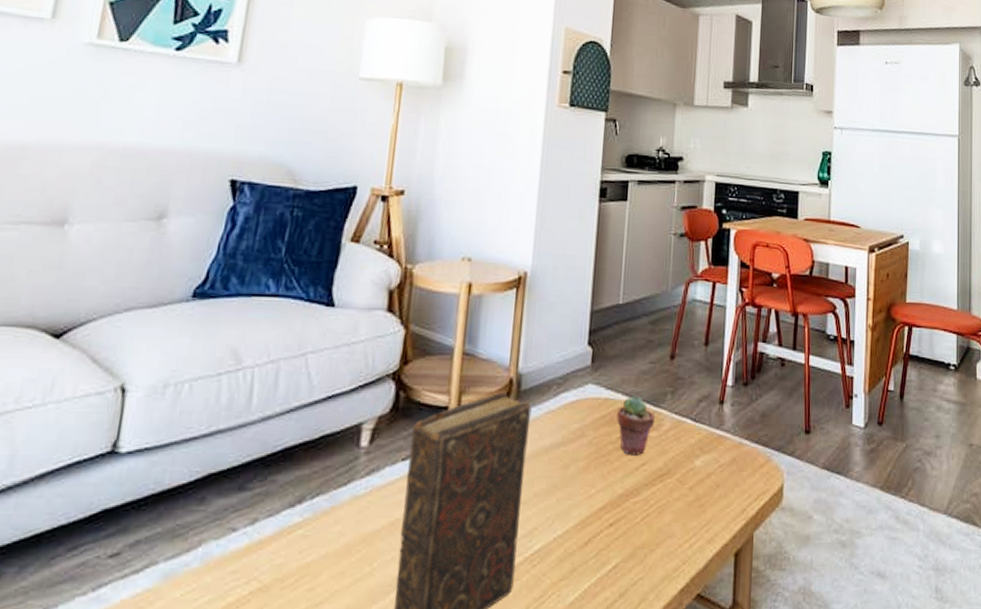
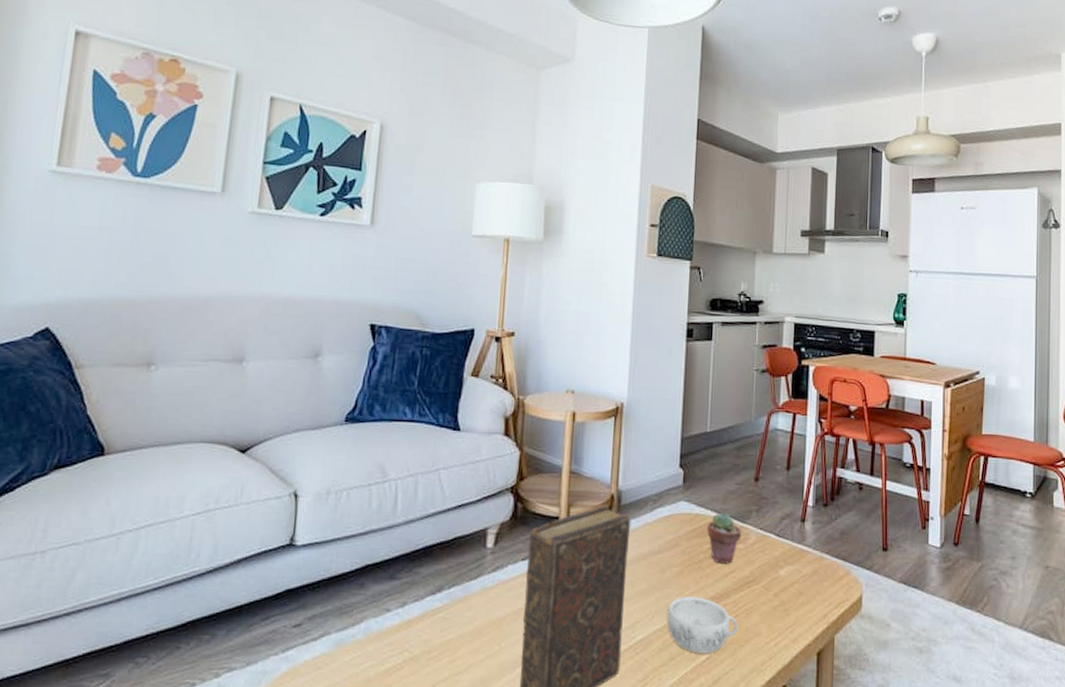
decorative bowl: none [569,495,649,562] -> present [667,596,738,654]

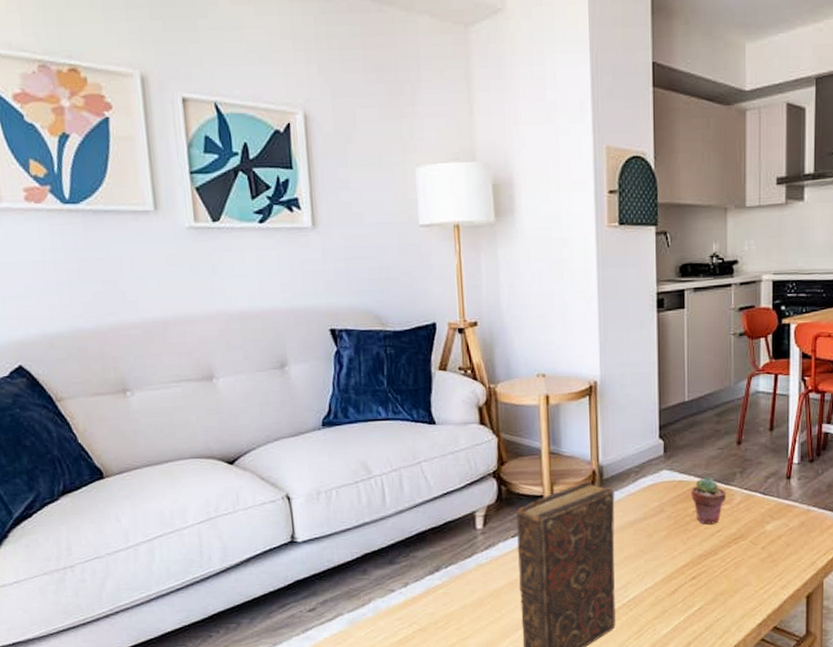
decorative bowl: present [667,596,738,654] -> none [657,556,727,606]

